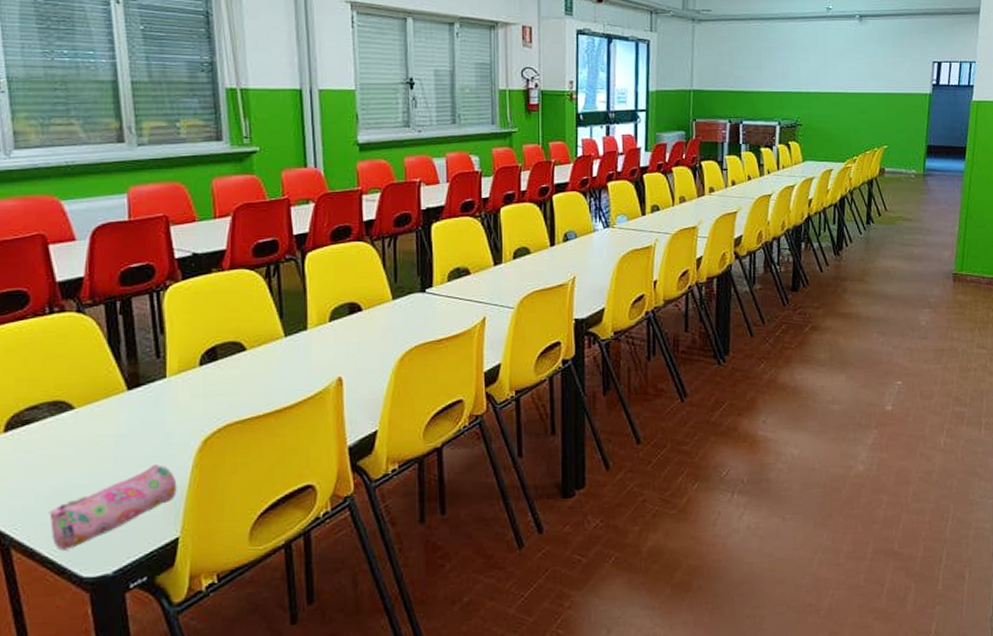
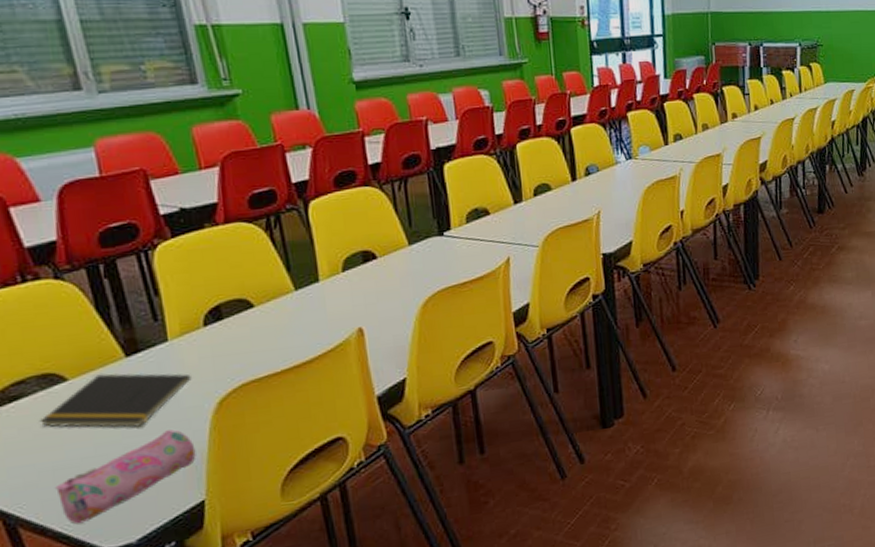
notepad: none [44,405,182,459] -> present [39,373,192,428]

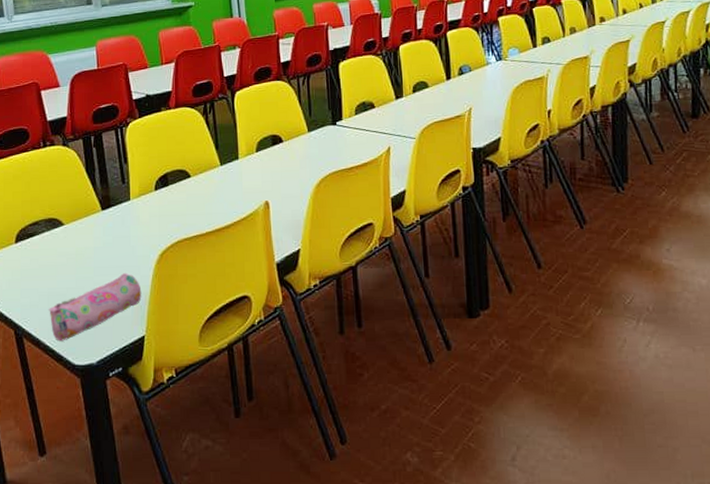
notepad: present [39,373,192,428] -> none [43,222,143,268]

